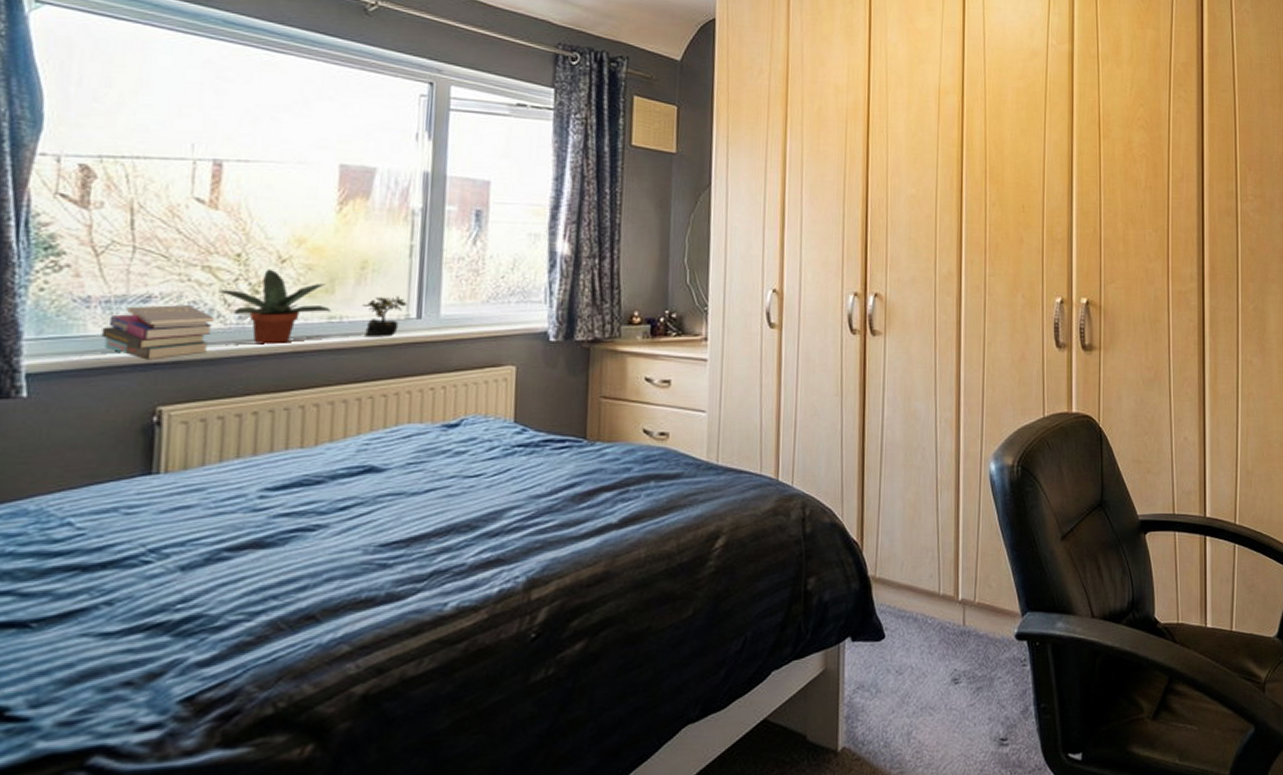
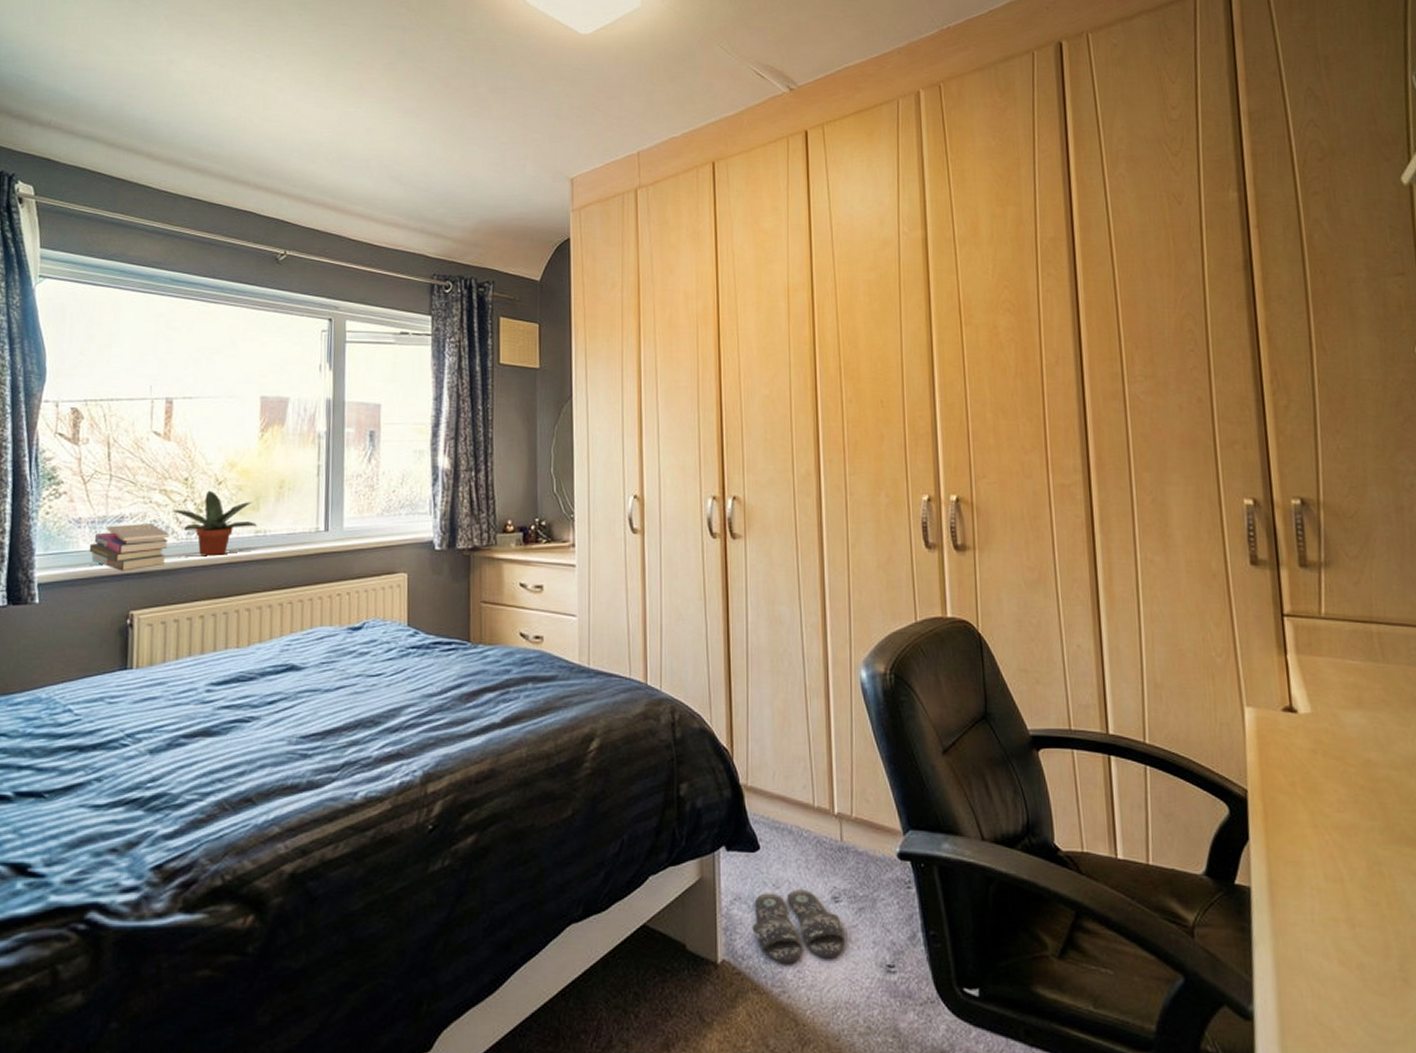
succulent plant: present [362,296,407,338] -> none [281,511,317,549]
slippers: none [873,674,962,746] -> present [752,890,845,963]

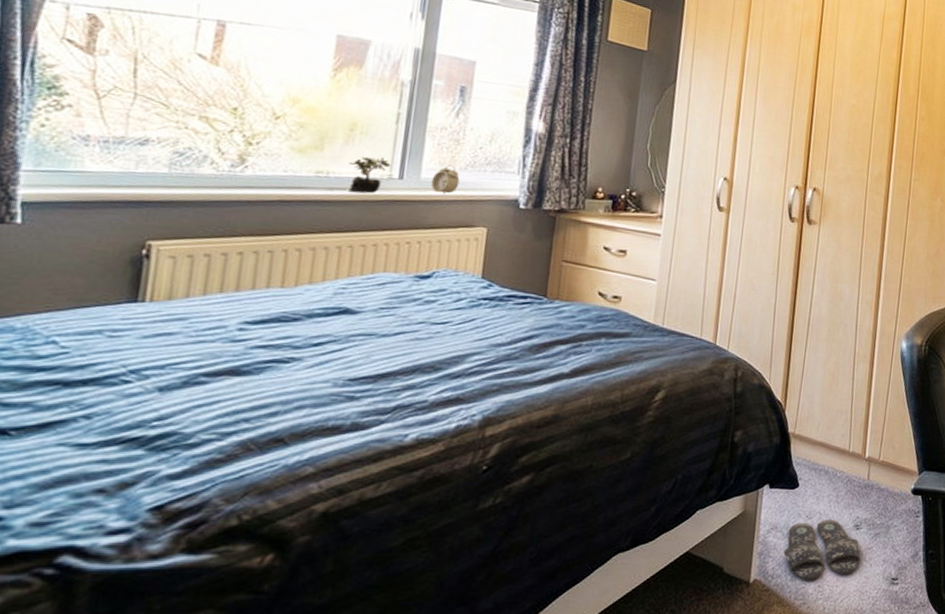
books: present [89,524,170,571] -> none [97,147,209,199]
potted plant: present [172,490,258,557] -> none [213,123,320,193]
succulent plant: none [281,511,317,549] -> present [347,157,391,194]
alarm clock: none [353,512,378,543] -> present [430,165,460,195]

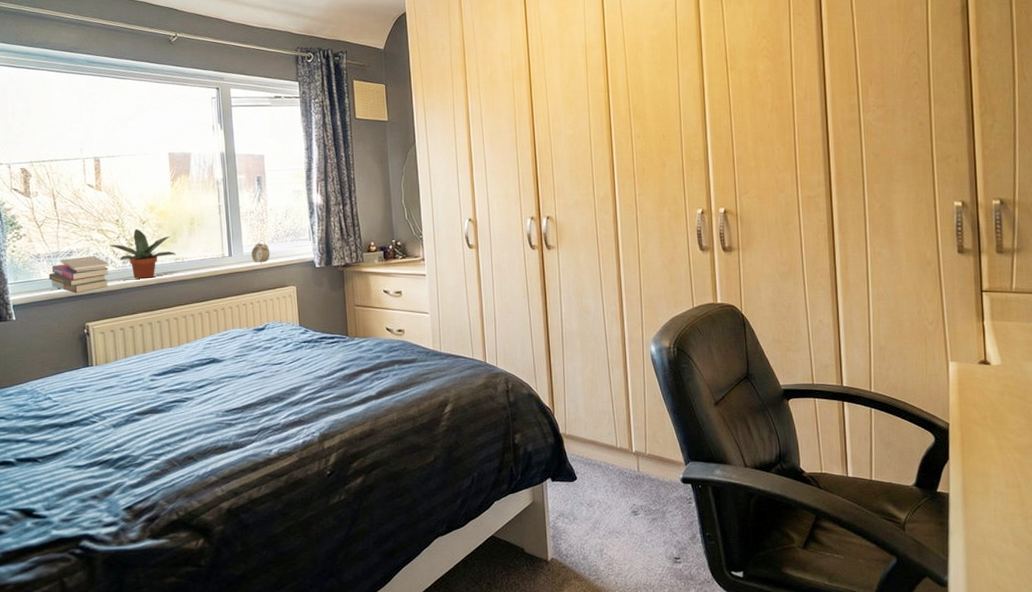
books: none [97,147,209,199] -> present [49,256,110,293]
potted plant: none [213,123,320,193] -> present [109,228,177,280]
succulent plant: present [347,157,391,194] -> none [194,241,222,271]
slippers: present [783,519,861,580] -> none [573,507,642,559]

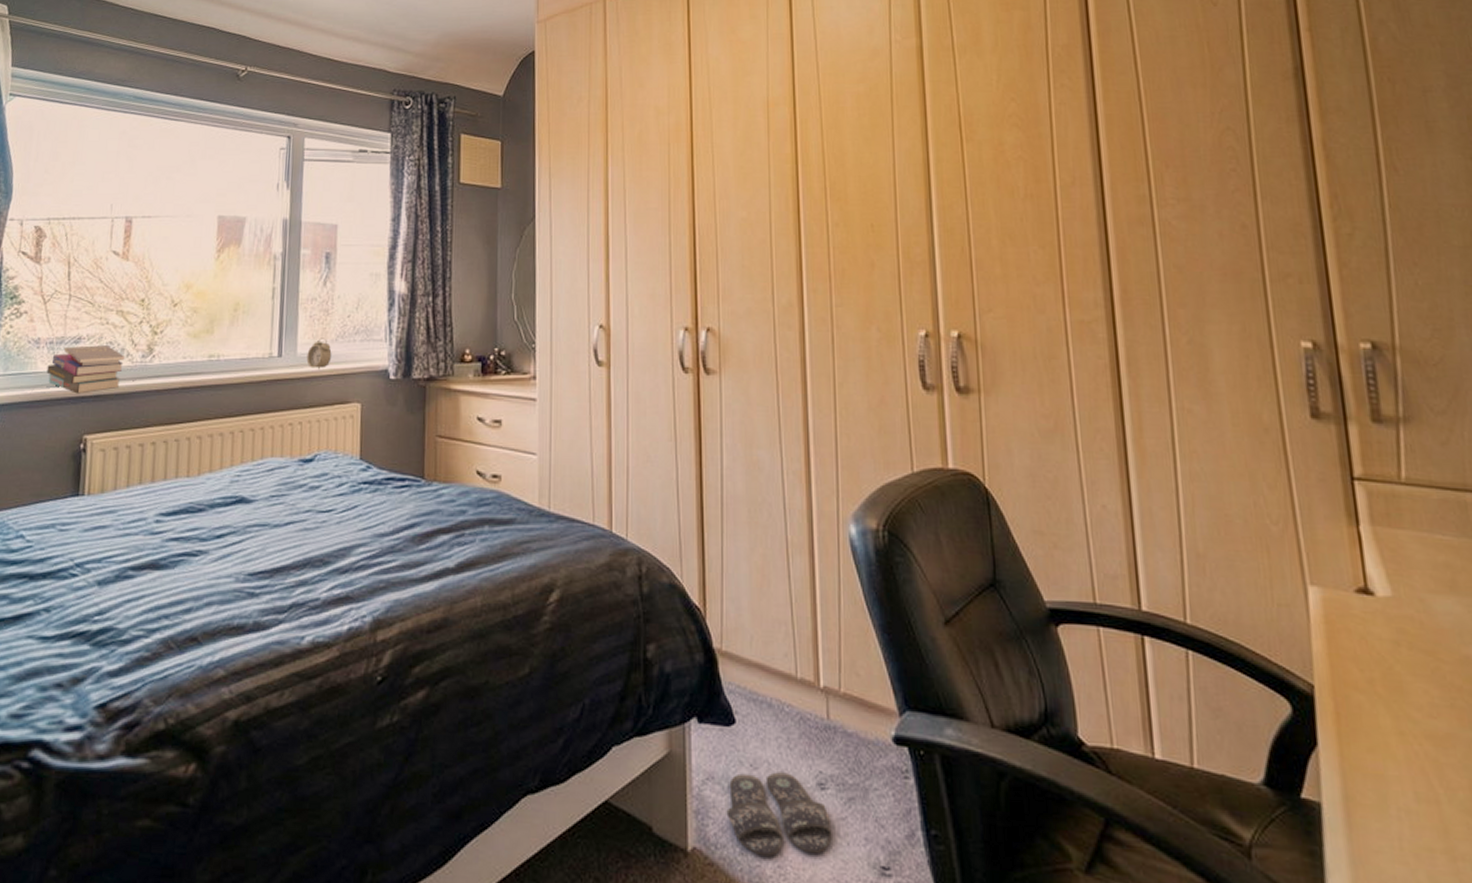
potted plant: present [109,228,177,280] -> none [128,312,212,381]
slippers: none [573,507,642,559] -> present [726,772,832,857]

